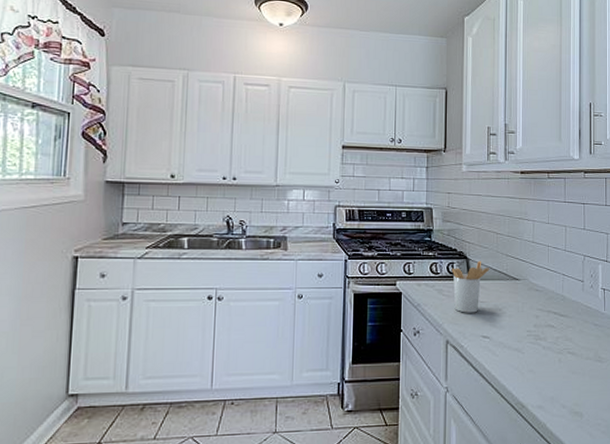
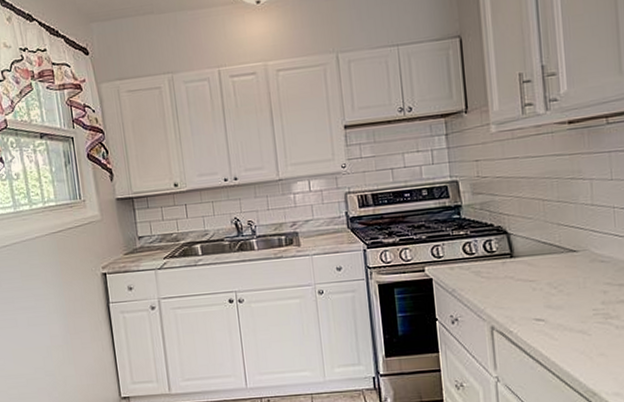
utensil holder: present [451,260,489,313] -> none [489,233,537,295]

